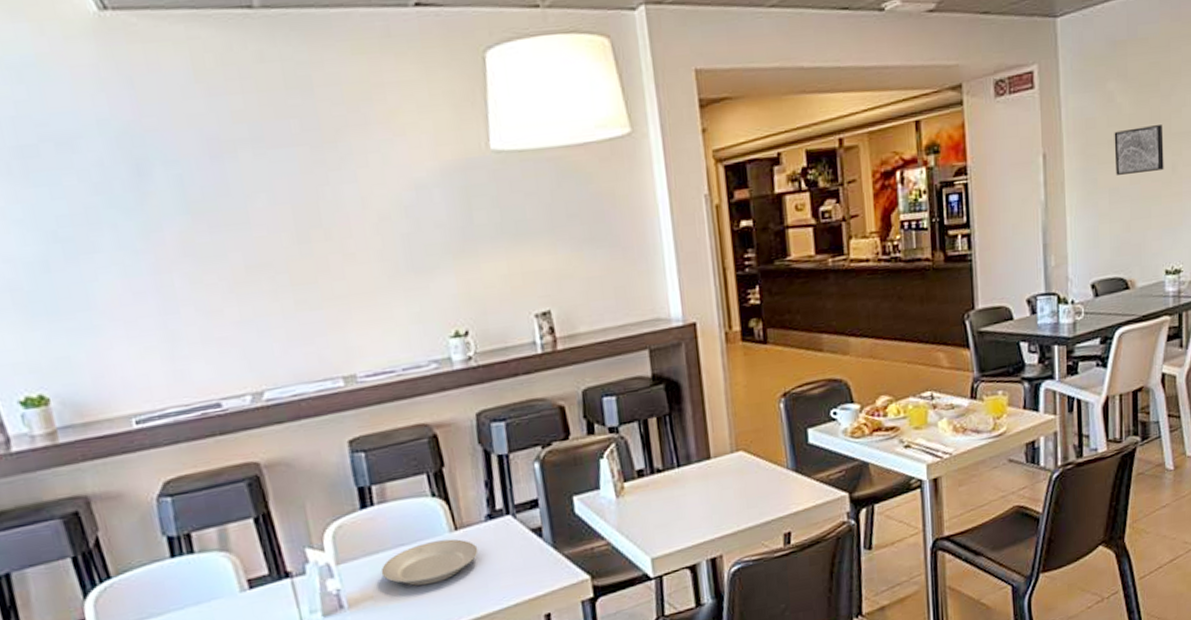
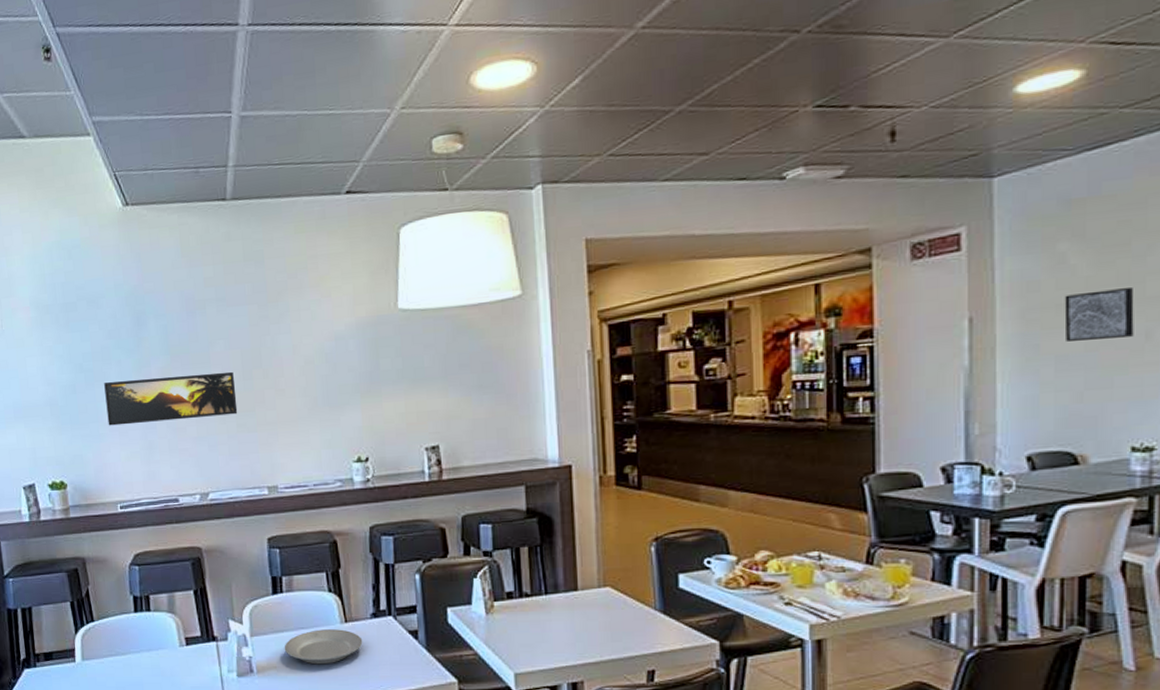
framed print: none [94,233,295,314] -> present [104,371,238,426]

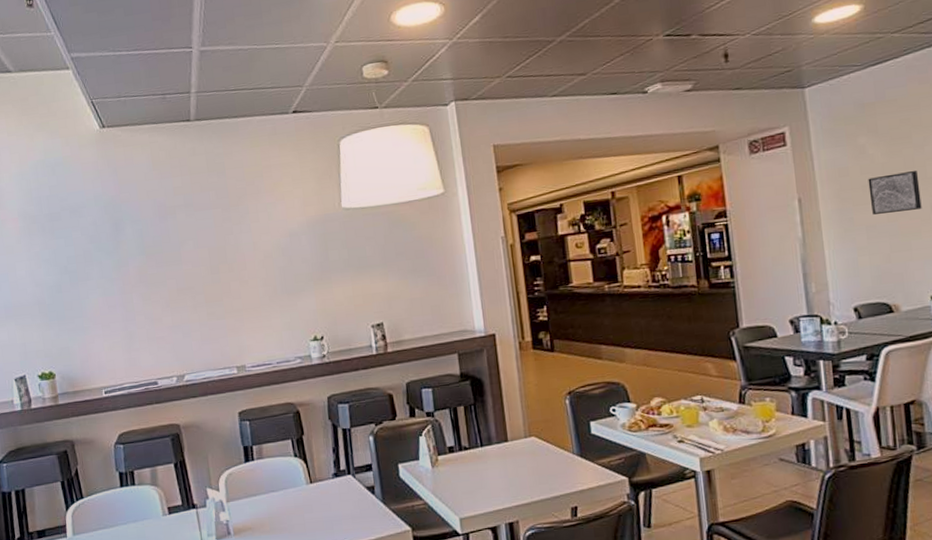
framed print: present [104,371,238,426] -> none [87,267,208,320]
plate: present [284,629,363,665] -> none [257,490,327,524]

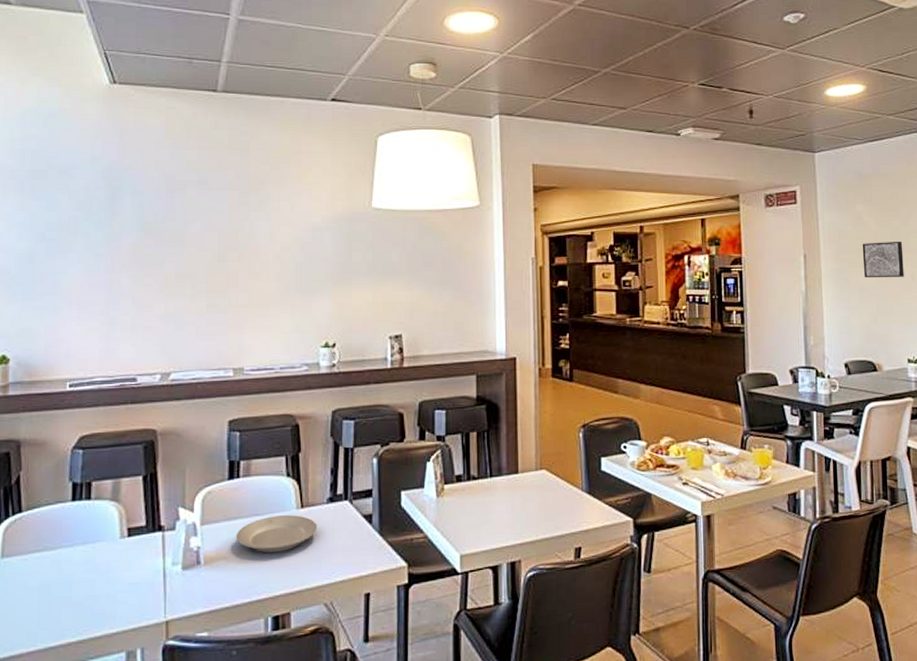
plate: none [257,490,327,524] -> present [236,515,318,553]

